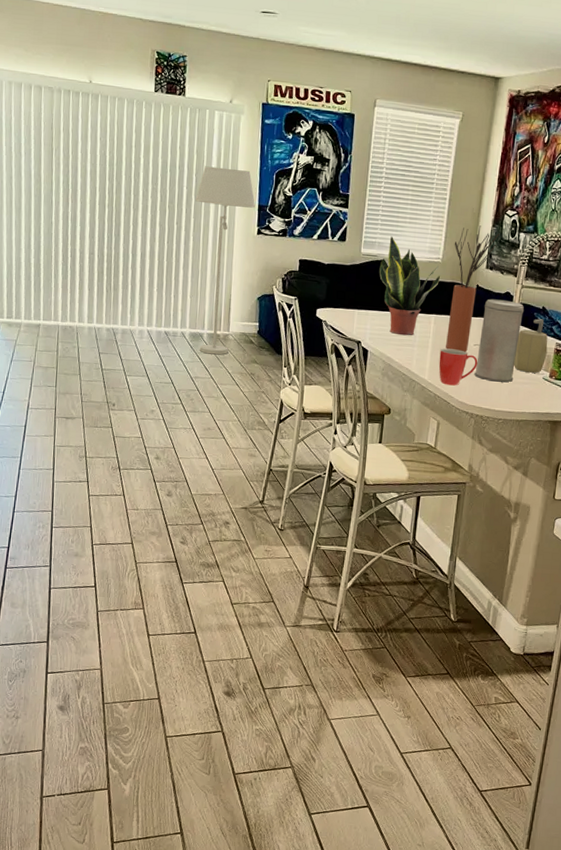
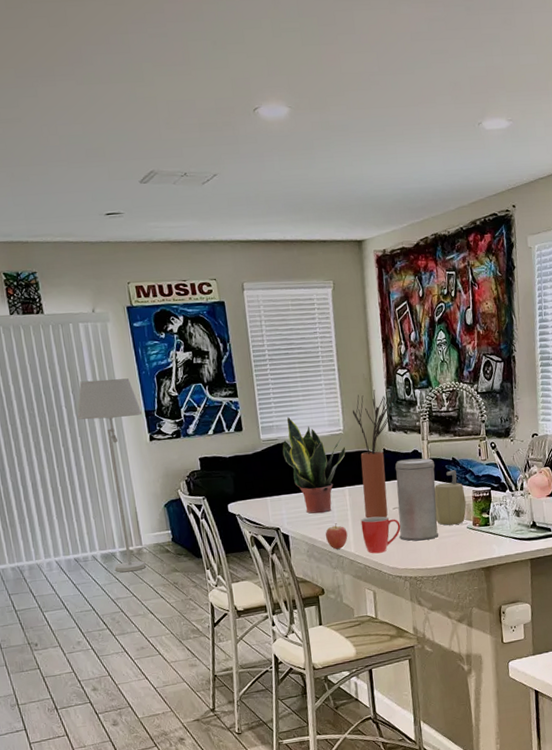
fruit: none [402,348,425,374] -> present [325,523,348,549]

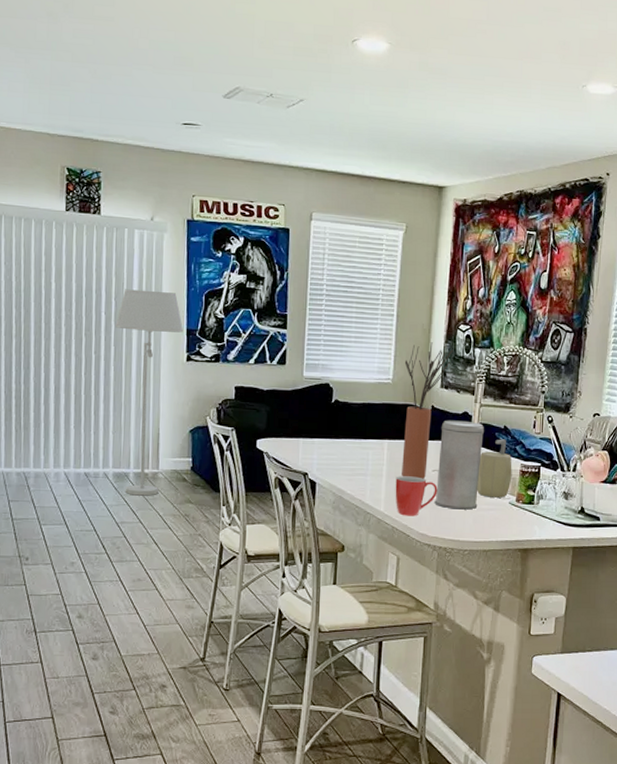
potted plant: present [282,416,346,514] -> none [324,356,392,465]
fruit: present [325,523,348,549] -> none [355,477,379,505]

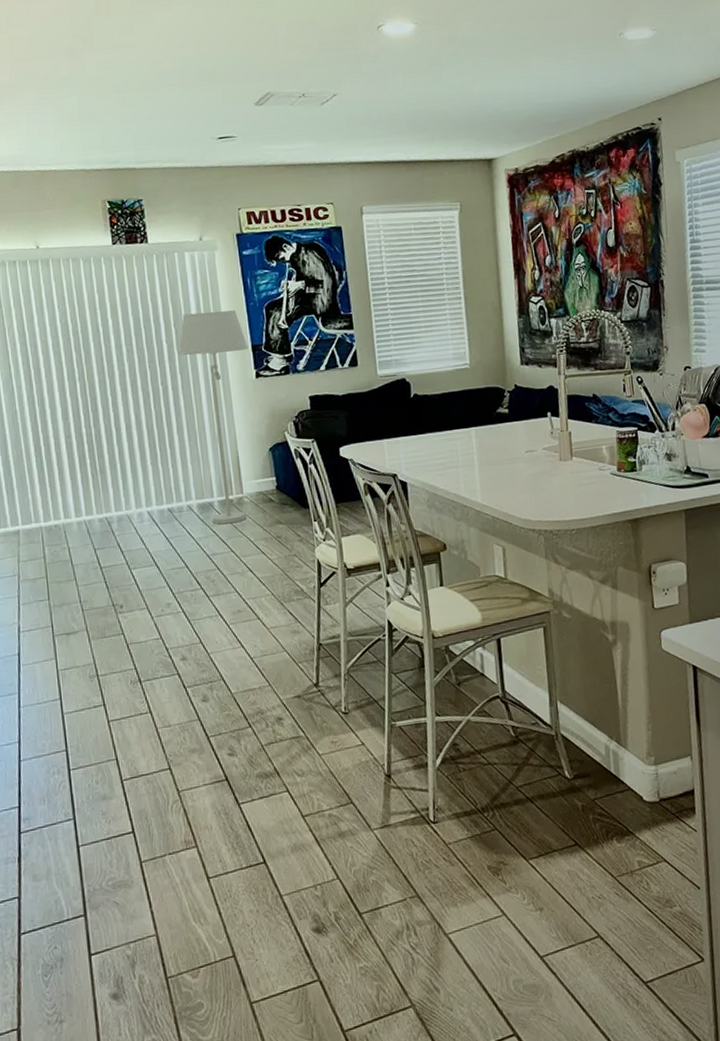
mug: present [395,476,438,516] -> none [488,460,534,504]
vase: present [402,342,453,479] -> none [479,319,528,464]
canister: present [435,420,485,510] -> none [527,395,578,489]
soap dispenser: present [477,439,512,498] -> none [572,408,610,471]

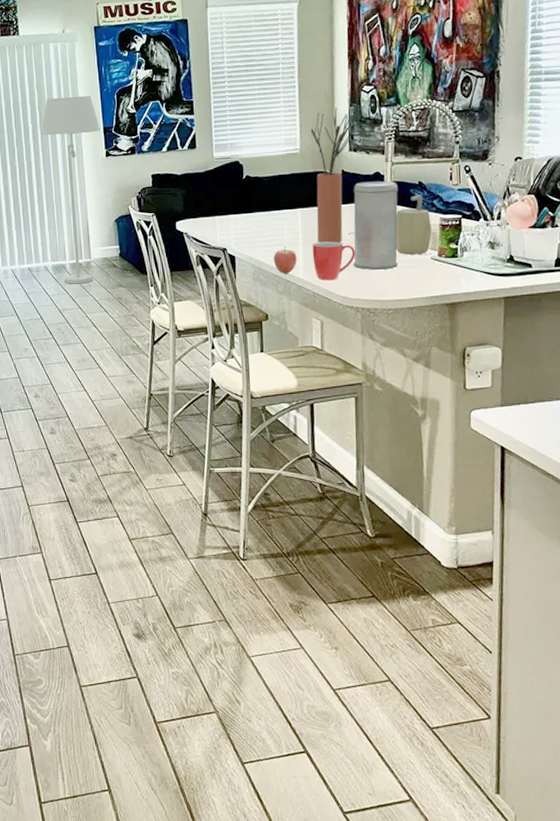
fruit: none [448,469,474,499] -> present [273,246,297,274]
vase: none [479,319,528,464] -> present [310,107,358,243]
mug: none [488,460,534,504] -> present [312,241,355,281]
canister: none [527,395,578,489] -> present [353,181,399,270]
soap dispenser: none [572,408,610,471] -> present [395,194,432,255]

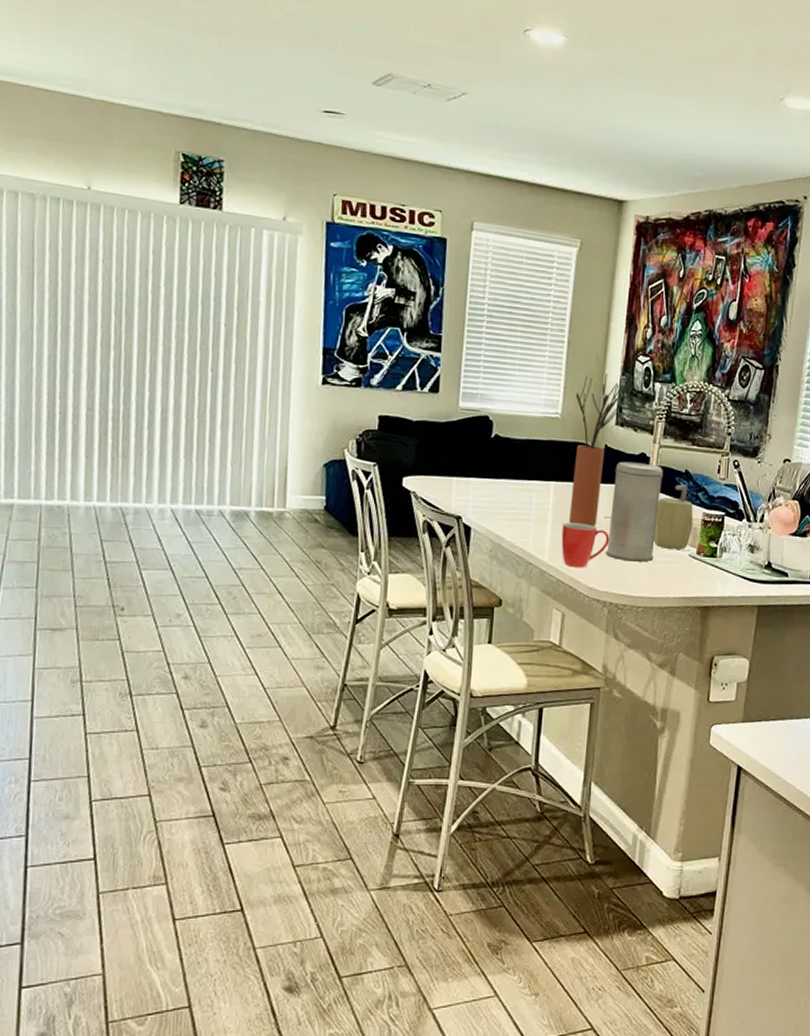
floor lamp: present [41,96,100,284] -> none [237,298,319,539]
fruit: present [273,246,297,274] -> none [515,523,544,555]

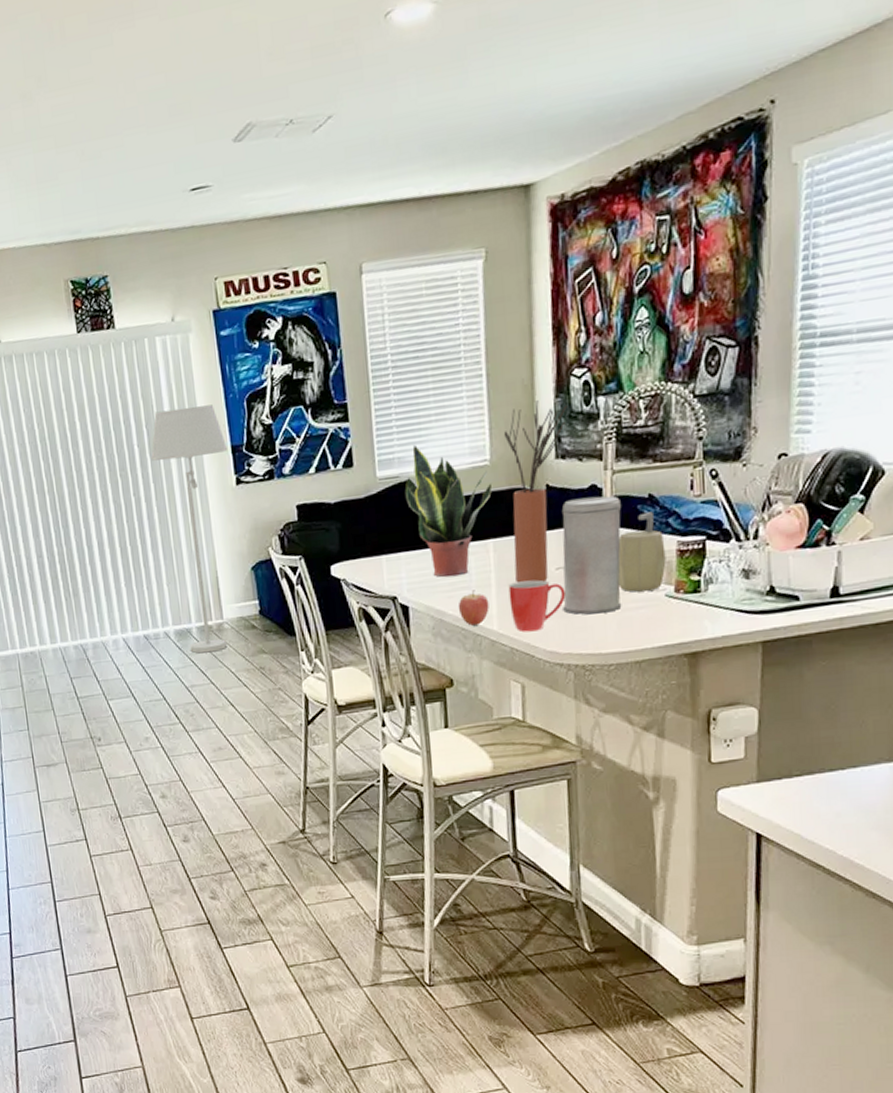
floor lamp: none [237,298,319,539] -> present [151,404,228,654]
potted plant: none [482,386,561,509] -> present [405,444,493,578]
fruit: none [515,523,544,555] -> present [458,590,489,626]

